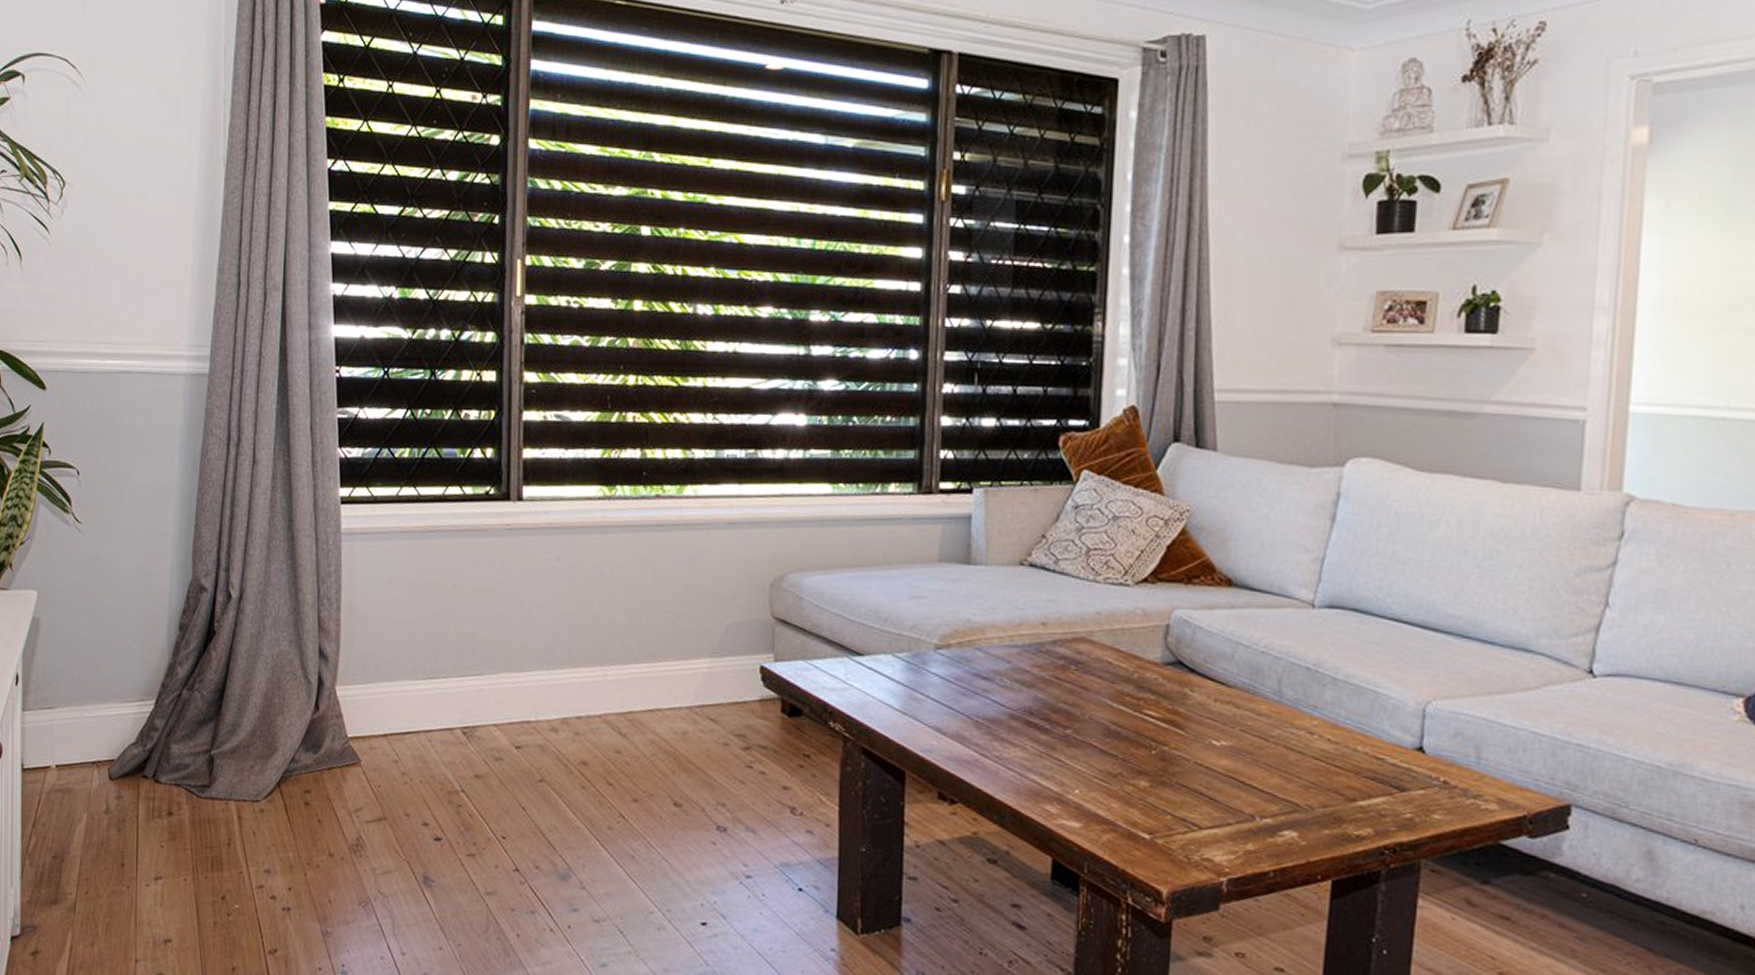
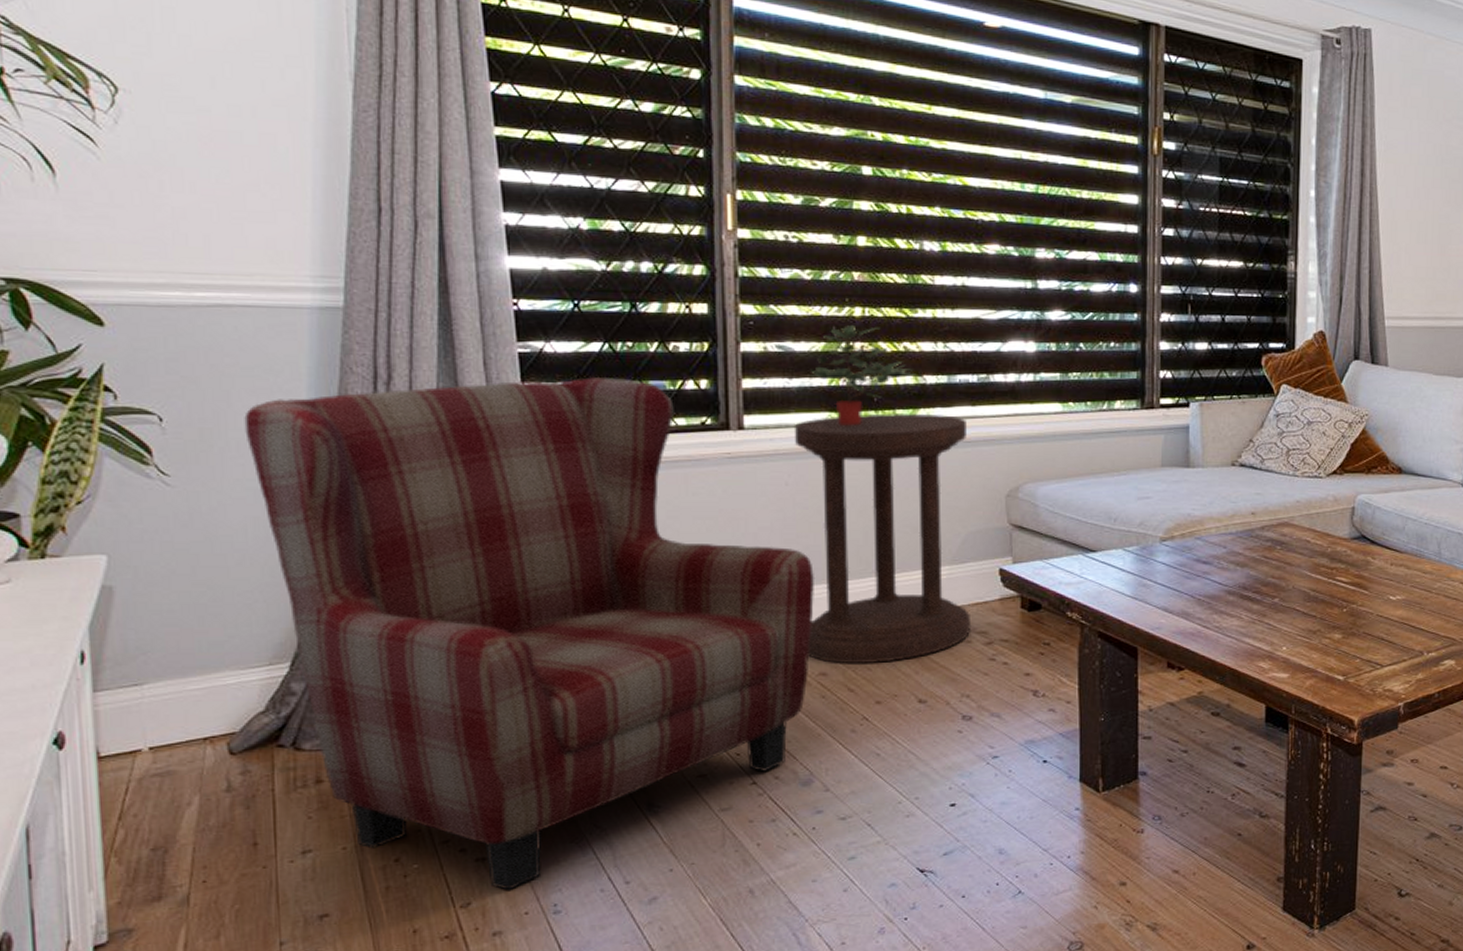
armchair: none [134,443,581,943] -> present [244,376,815,890]
side table: none [567,488,733,758] -> present [794,412,970,664]
potted plant: none [584,393,689,501] -> present [809,324,920,426]

